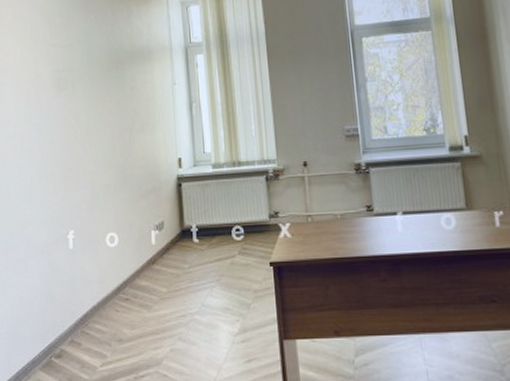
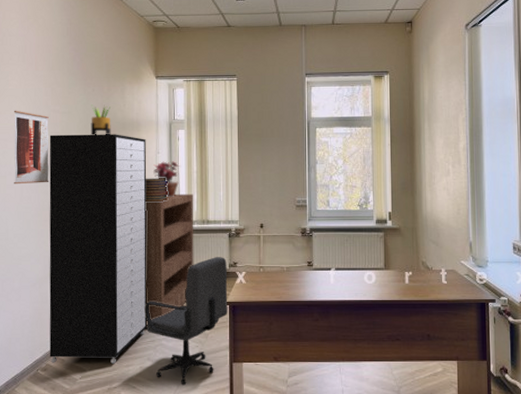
wall art: none [9,48,53,135] -> present [13,110,50,185]
storage cabinet: none [50,65,175,348] -> present [49,134,147,364]
potted plant: none [94,34,119,70] -> present [90,105,111,135]
book stack: none [162,113,189,145] -> present [145,178,168,203]
bookshelf: none [164,130,226,300] -> present [145,193,194,328]
potted plant: none [170,92,201,137] -> present [153,161,180,197]
office chair: none [171,206,272,371] -> present [144,257,228,386]

